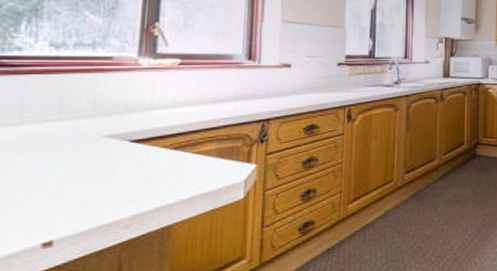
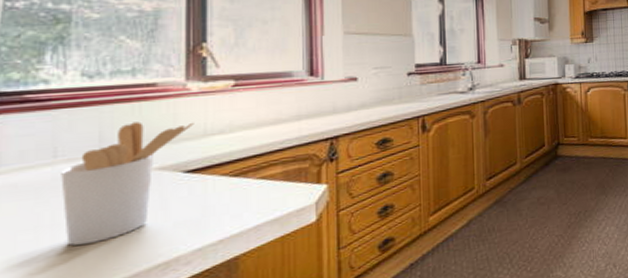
utensil holder: none [24,91,143,202] -> present [61,121,194,246]

